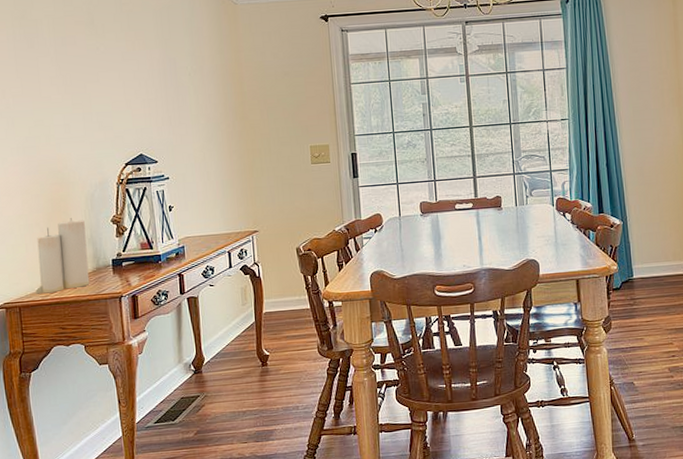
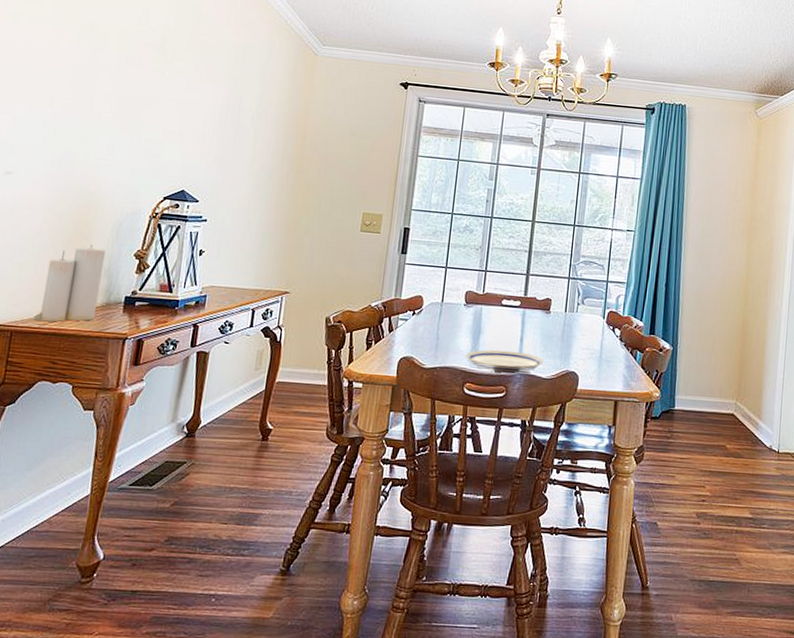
plate: none [431,249,504,272] -> present [465,349,544,374]

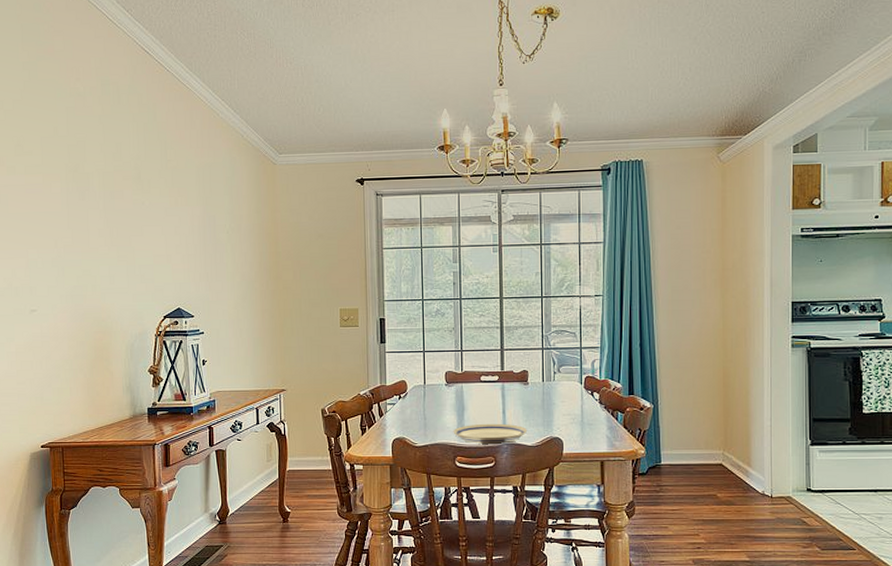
candle: present [33,245,106,322] -> none [77,366,127,436]

